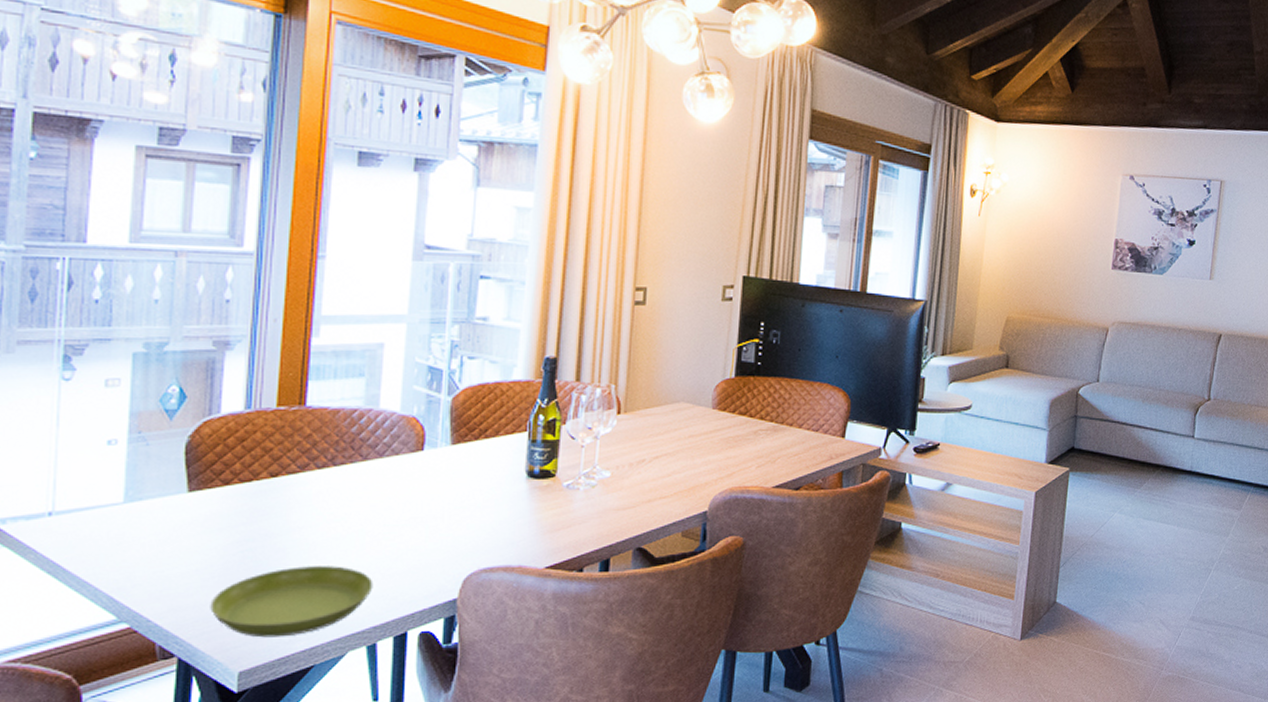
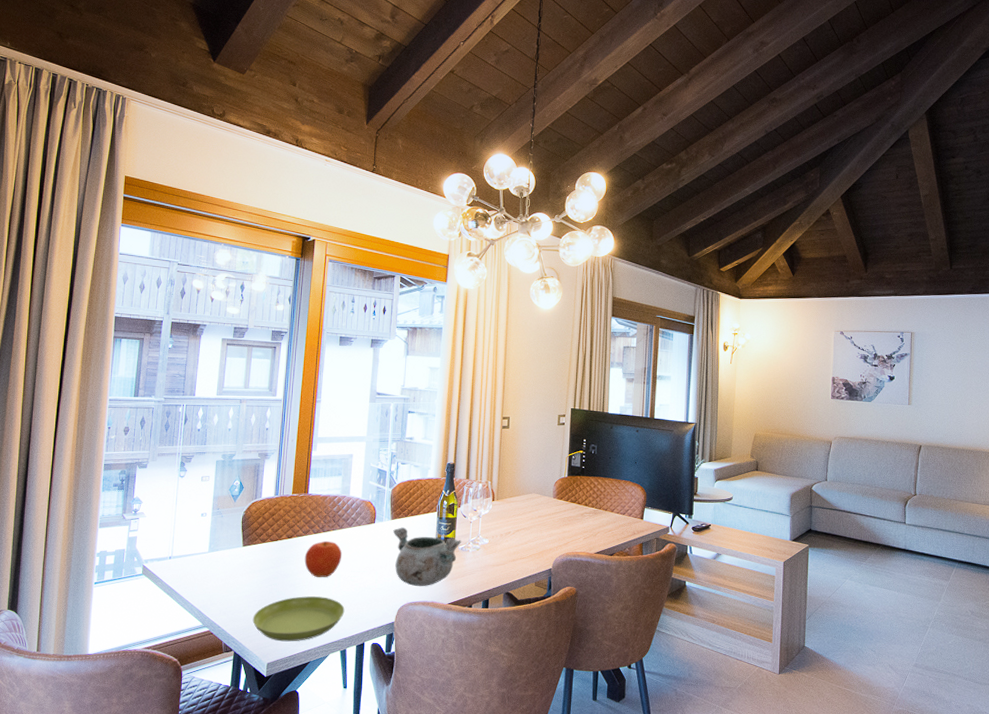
fruit: none [301,479,368,538] -> present [304,540,342,578]
decorative bowl: none [454,456,567,545] -> present [393,527,461,587]

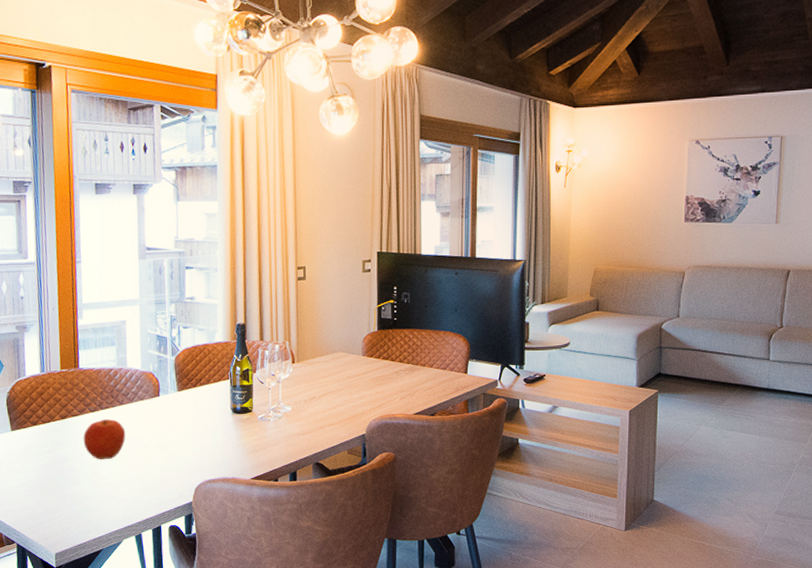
saucer: present [252,596,345,642] -> none [33,480,136,530]
decorative bowl: present [393,527,461,587] -> none [181,399,260,463]

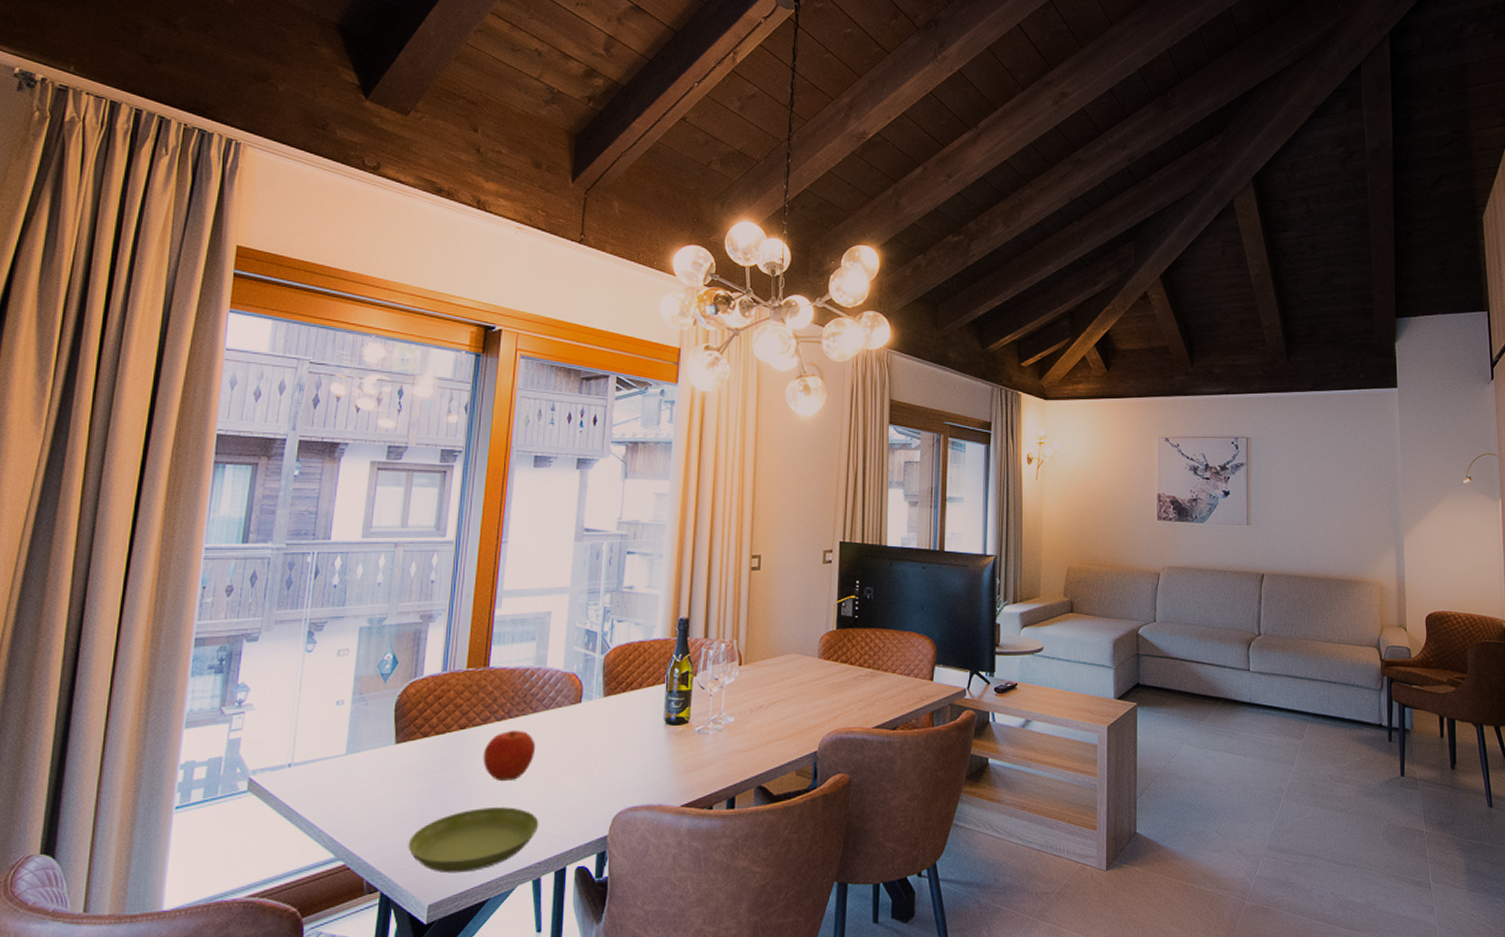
saucer: none [33,480,136,530] -> present [408,807,539,873]

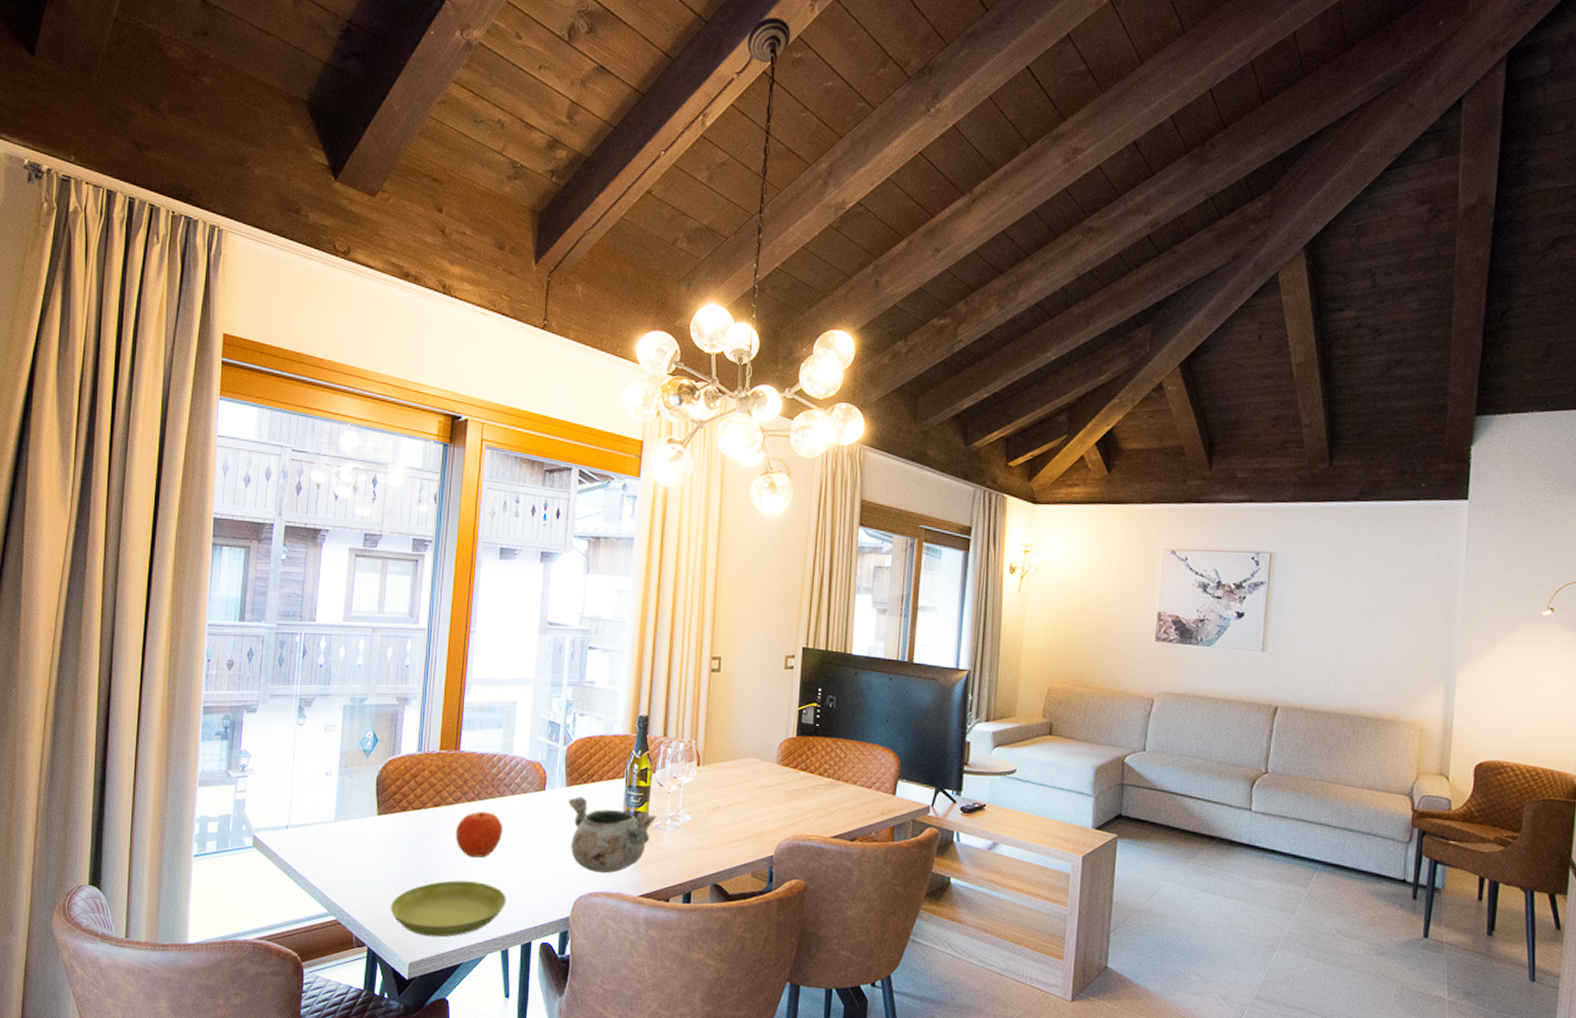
decorative bowl: none [606,706,698,786] -> present [568,796,656,874]

